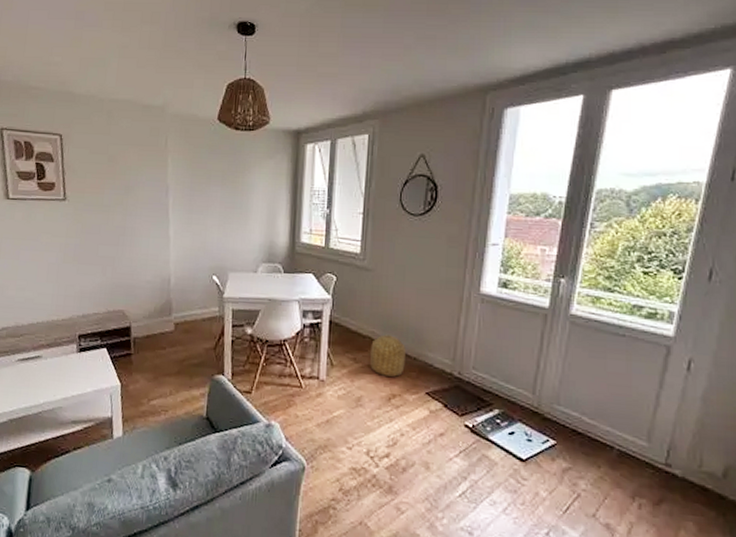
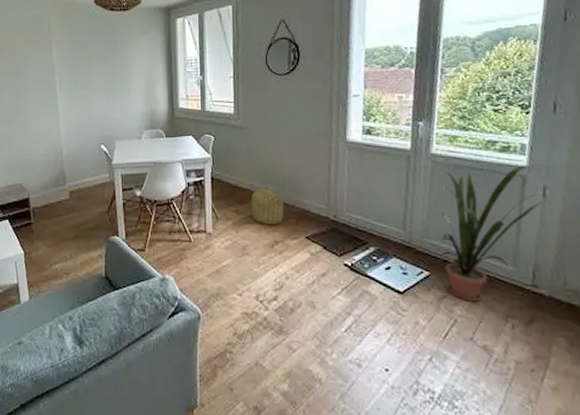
house plant: none [571,334,685,477] -> present [439,165,542,301]

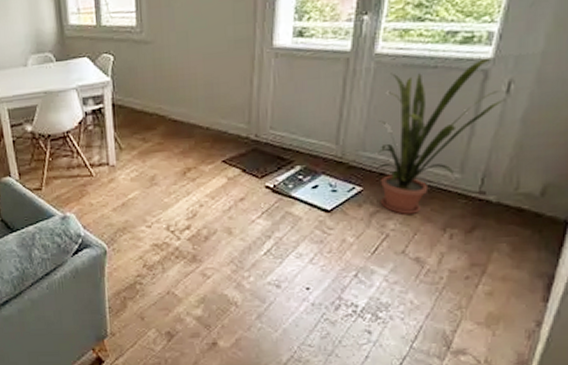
basket: present [251,186,284,225] -> none [159,108,198,151]

